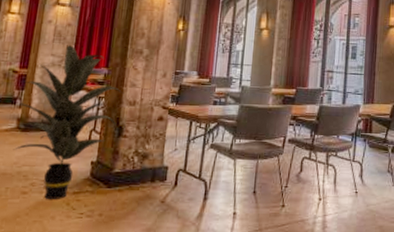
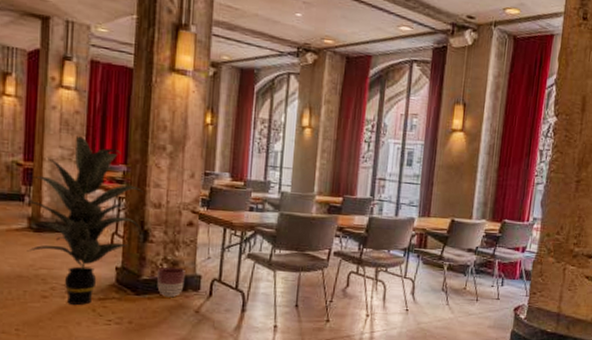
planter: none [127,159,154,189] -> present [157,266,185,298]

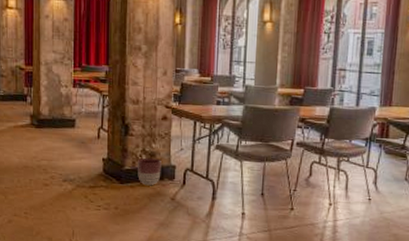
indoor plant: present [27,136,148,305] -> none [29,41,127,192]

